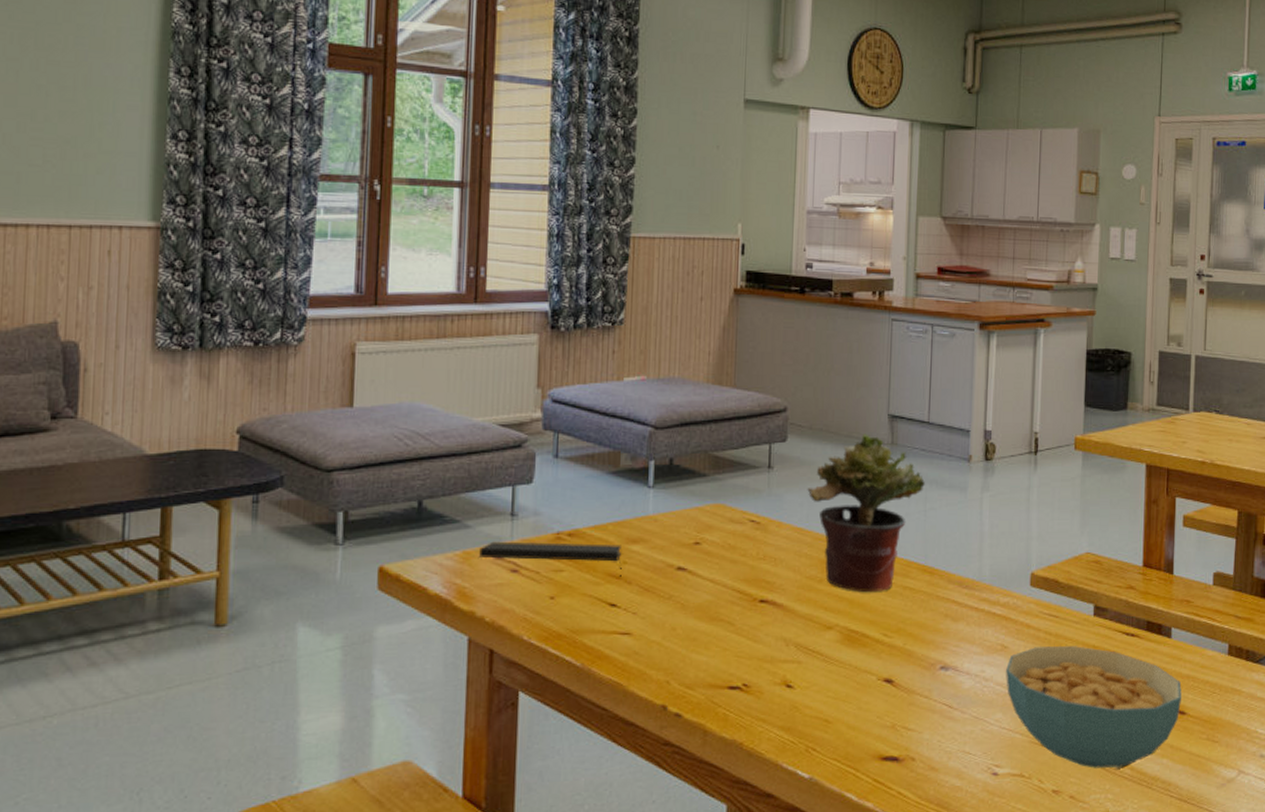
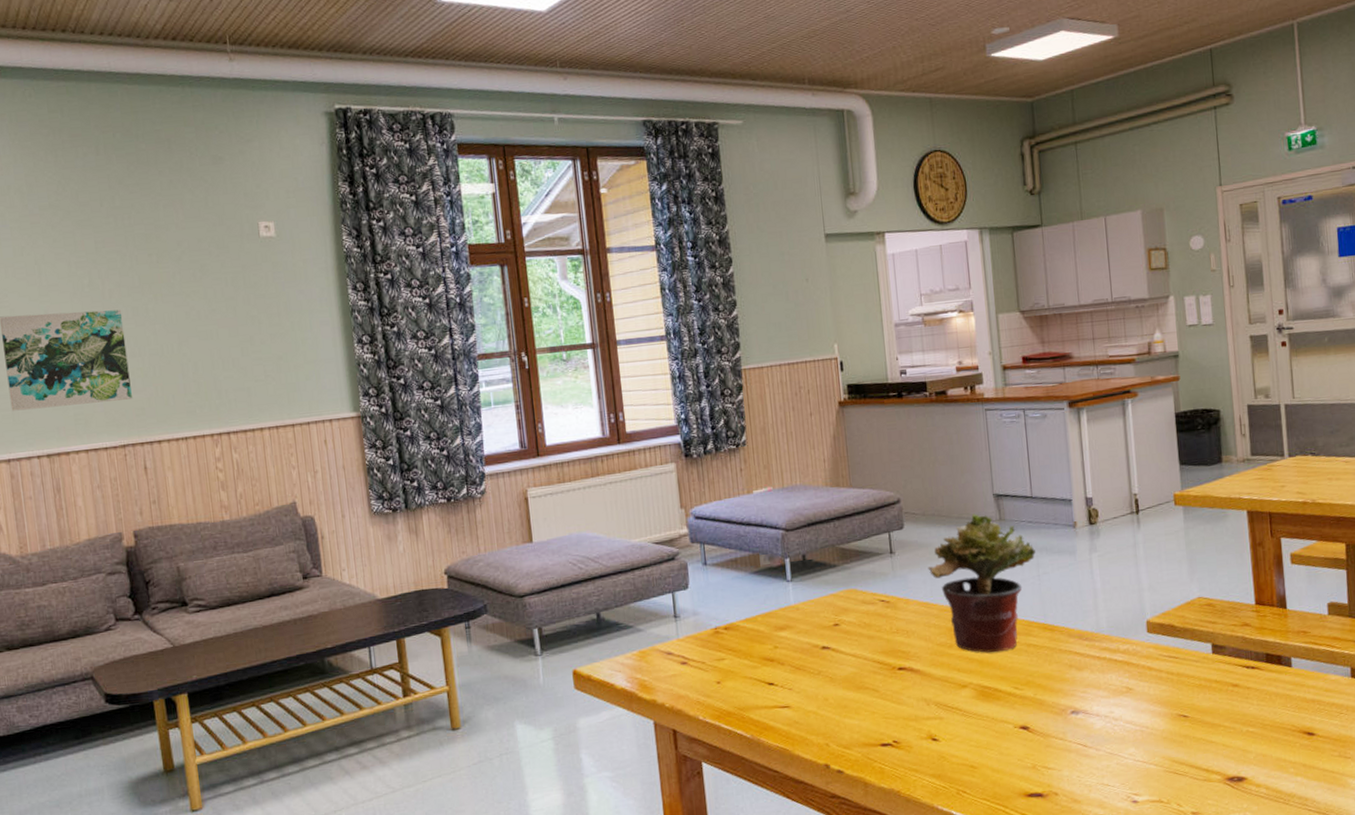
notepad: present [479,541,621,577] -> none [652,632,774,659]
cereal bowl: present [1006,646,1182,768] -> none [1133,682,1310,790]

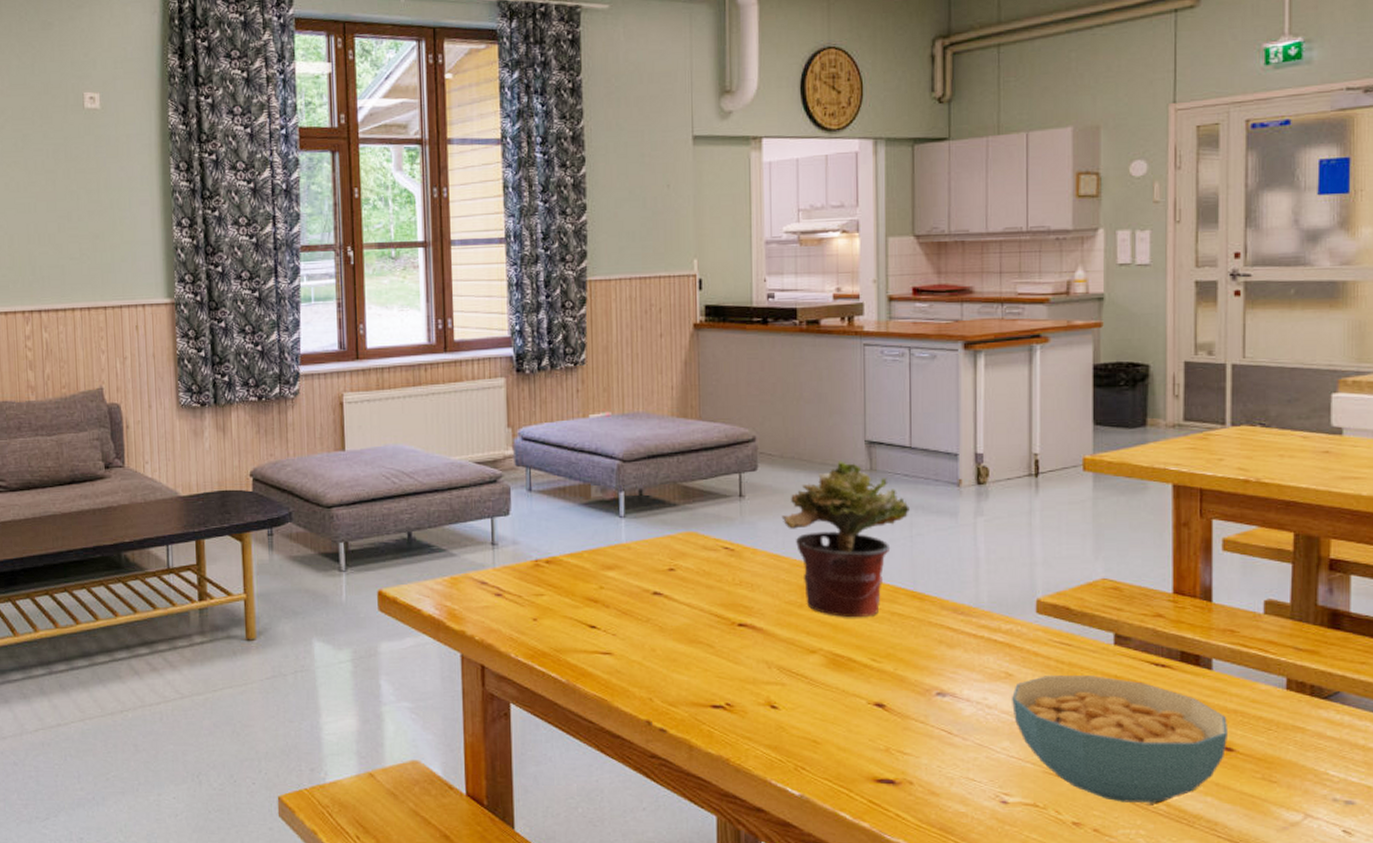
cereal bowl: none [1133,682,1310,790] -> present [1012,676,1229,803]

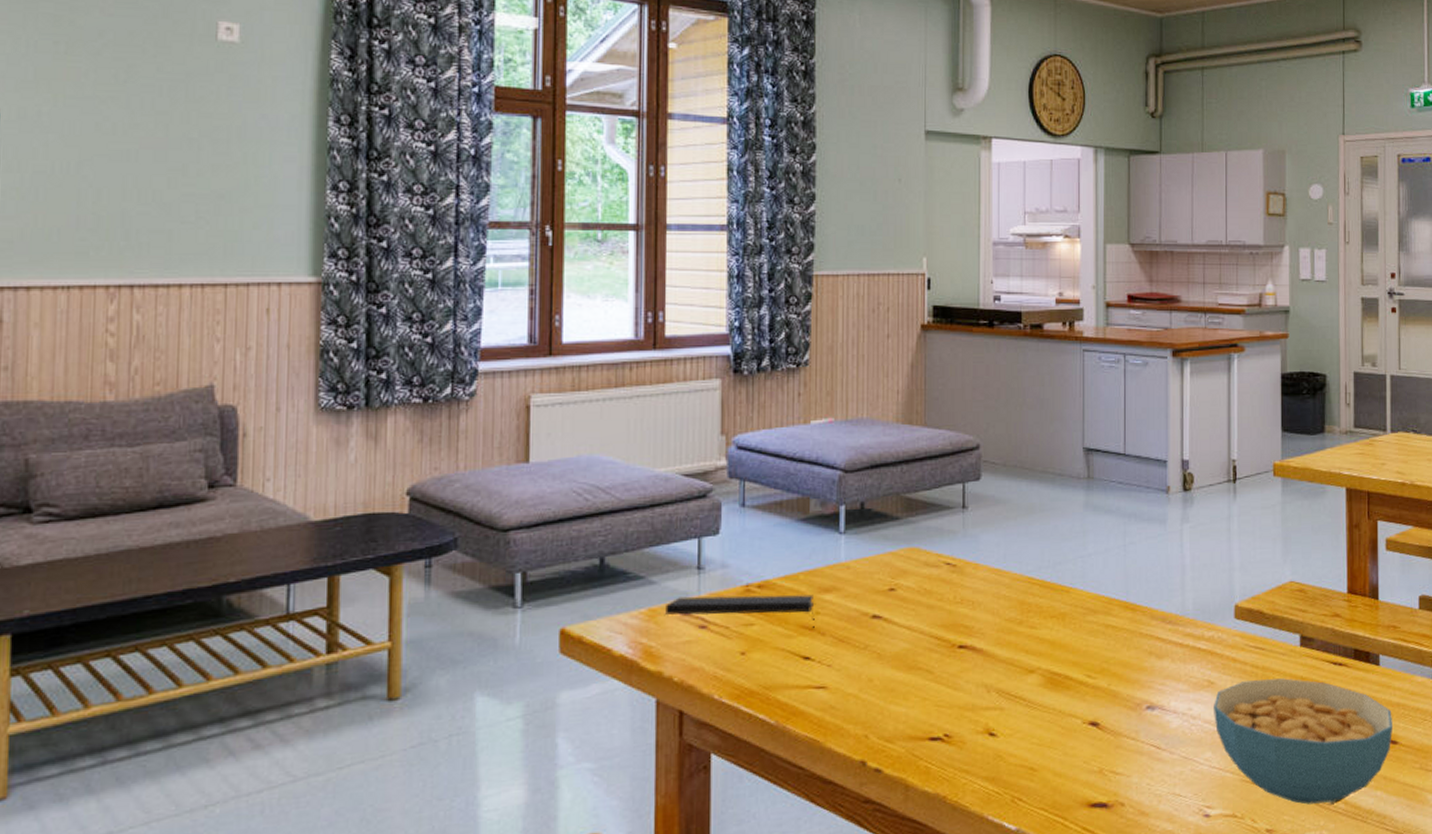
notepad: none [465,568,598,600] -> present [665,594,813,628]
potted plant: present [781,460,909,618] -> none [1003,468,1123,633]

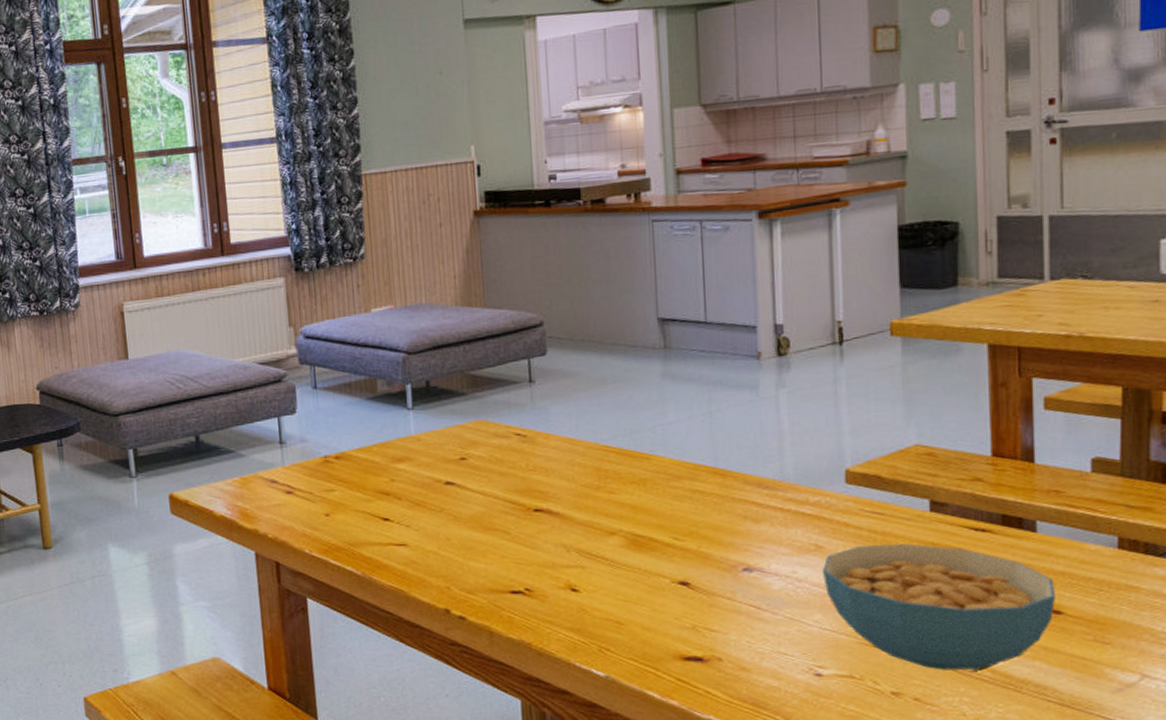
notepad: present [665,594,813,628] -> none [255,464,390,493]

